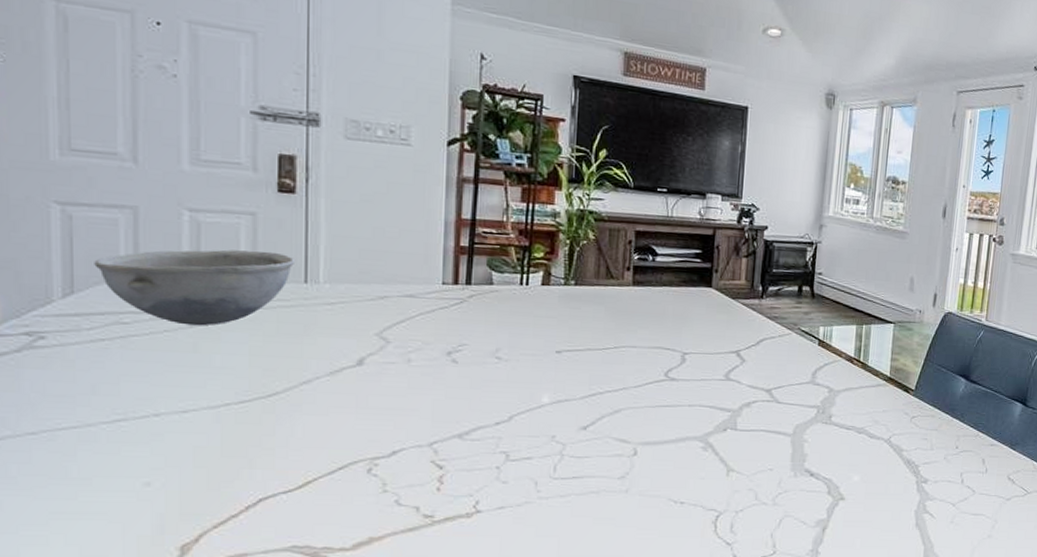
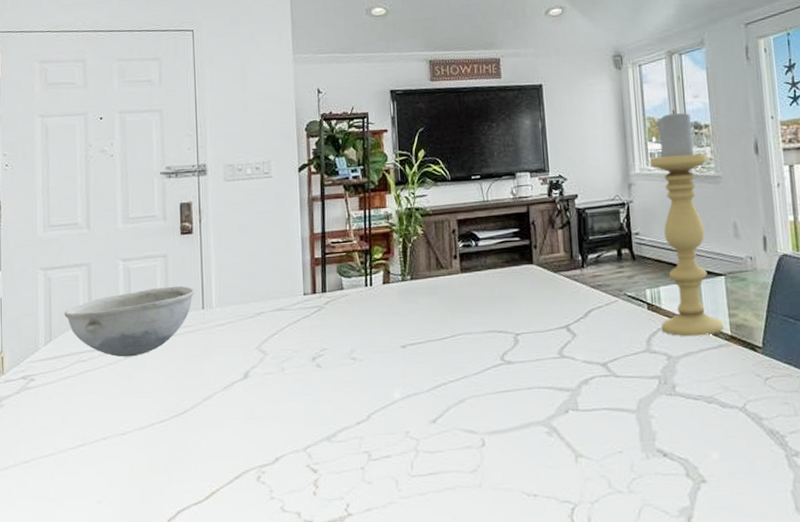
candle holder: none [829,161,899,375] -> present [649,110,725,337]

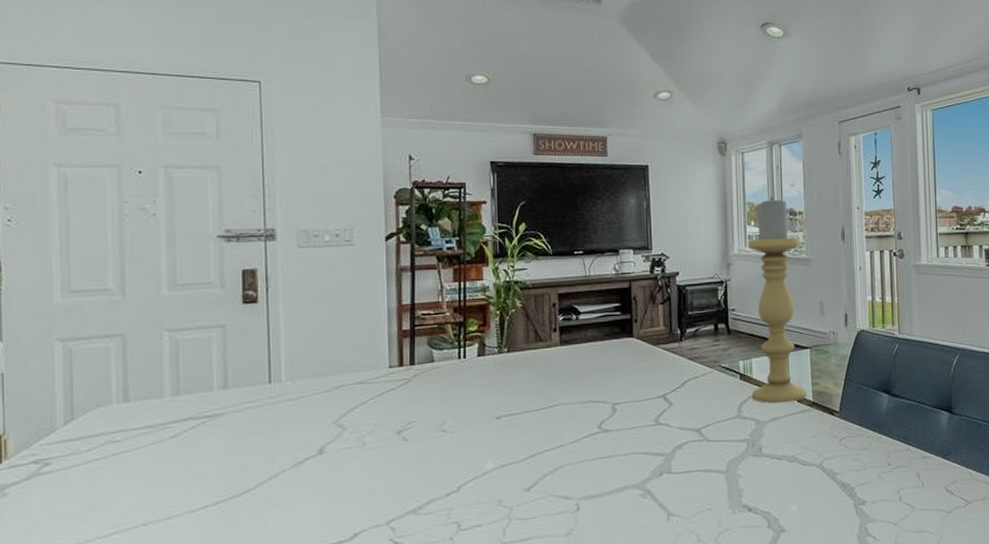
bowl: present [64,285,195,358] -> none [90,358,261,436]

